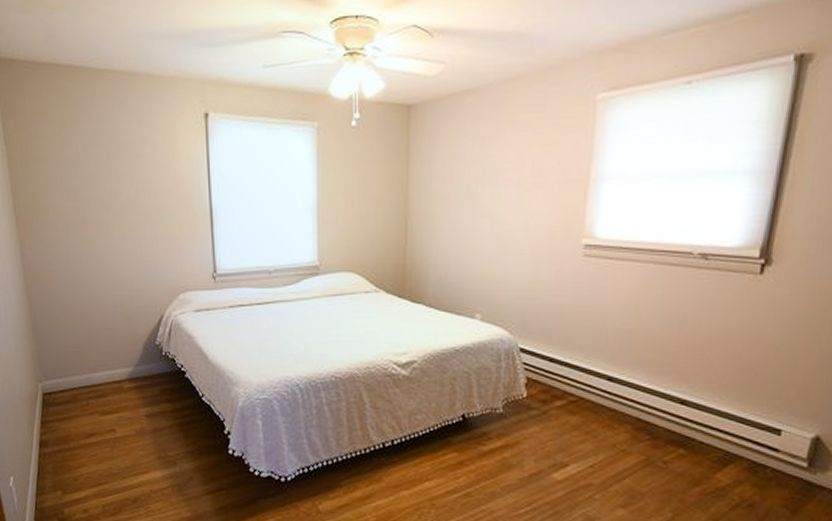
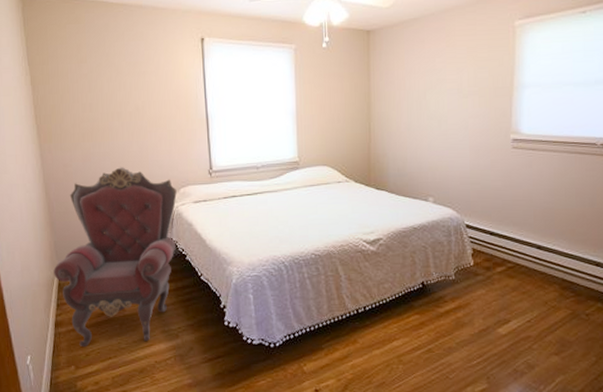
armchair: none [37,267,175,470] -> present [53,167,177,346]

